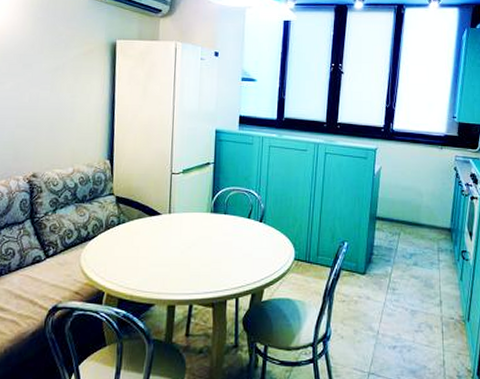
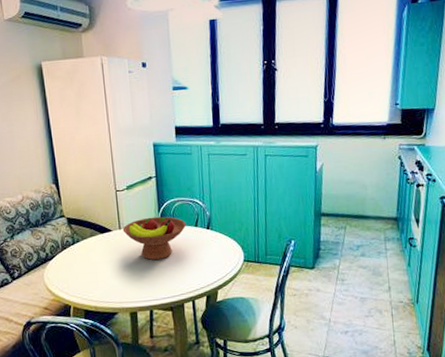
fruit bowl: none [172,204,239,249] -> present [123,216,186,260]

